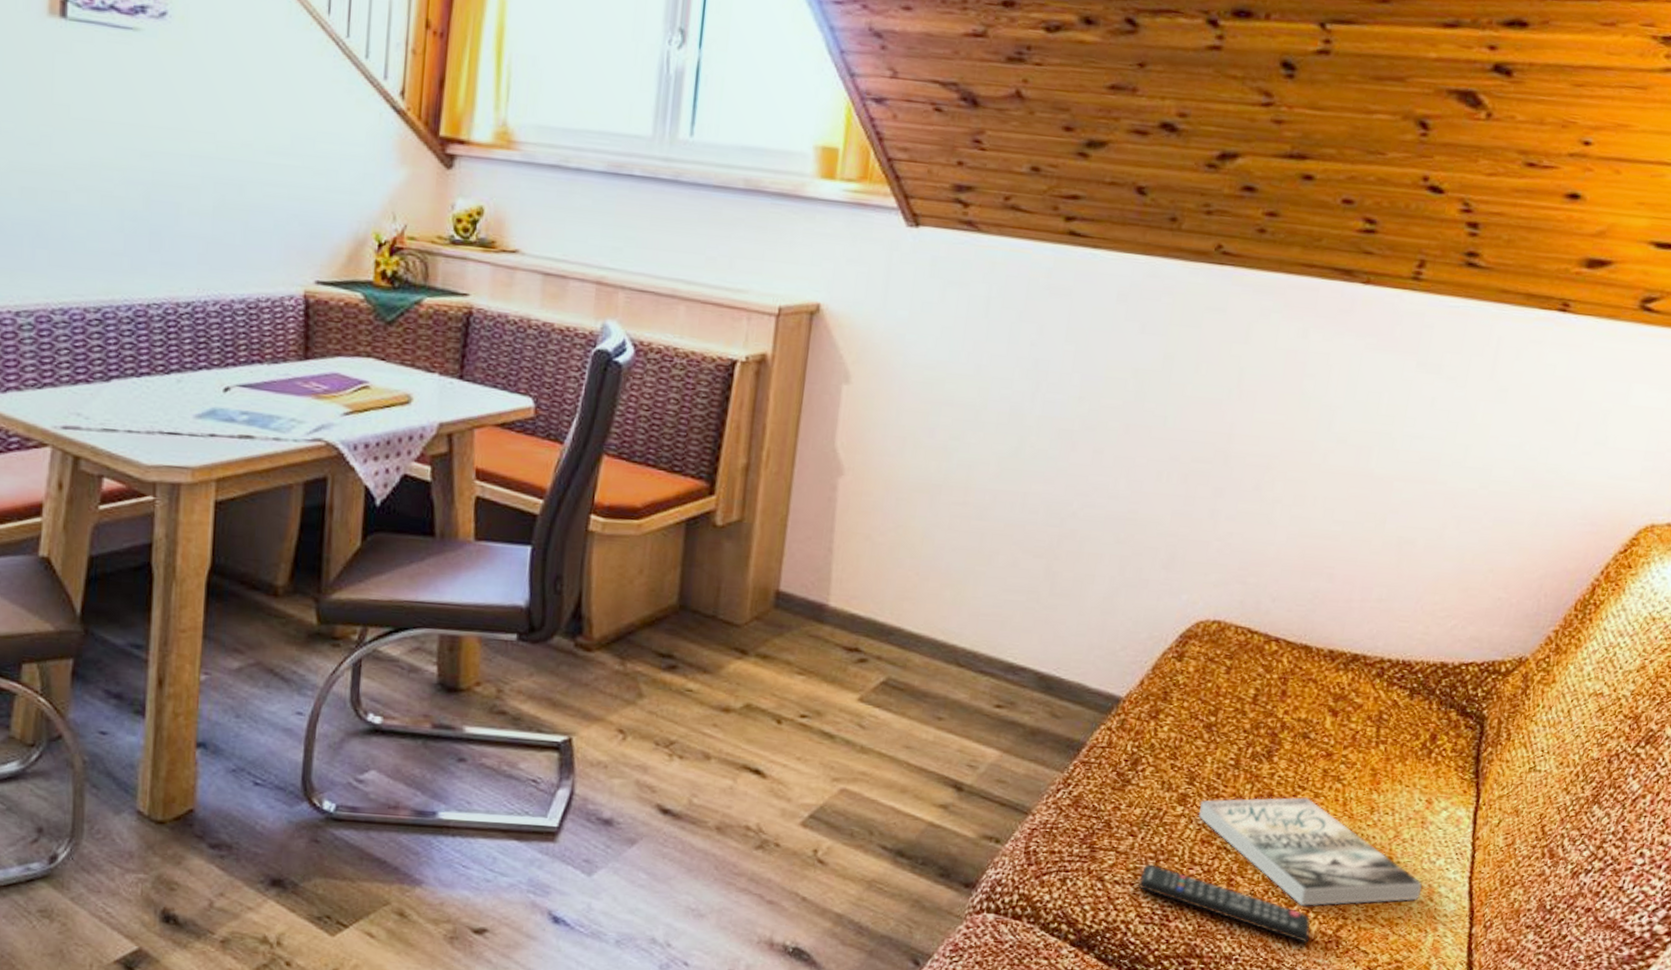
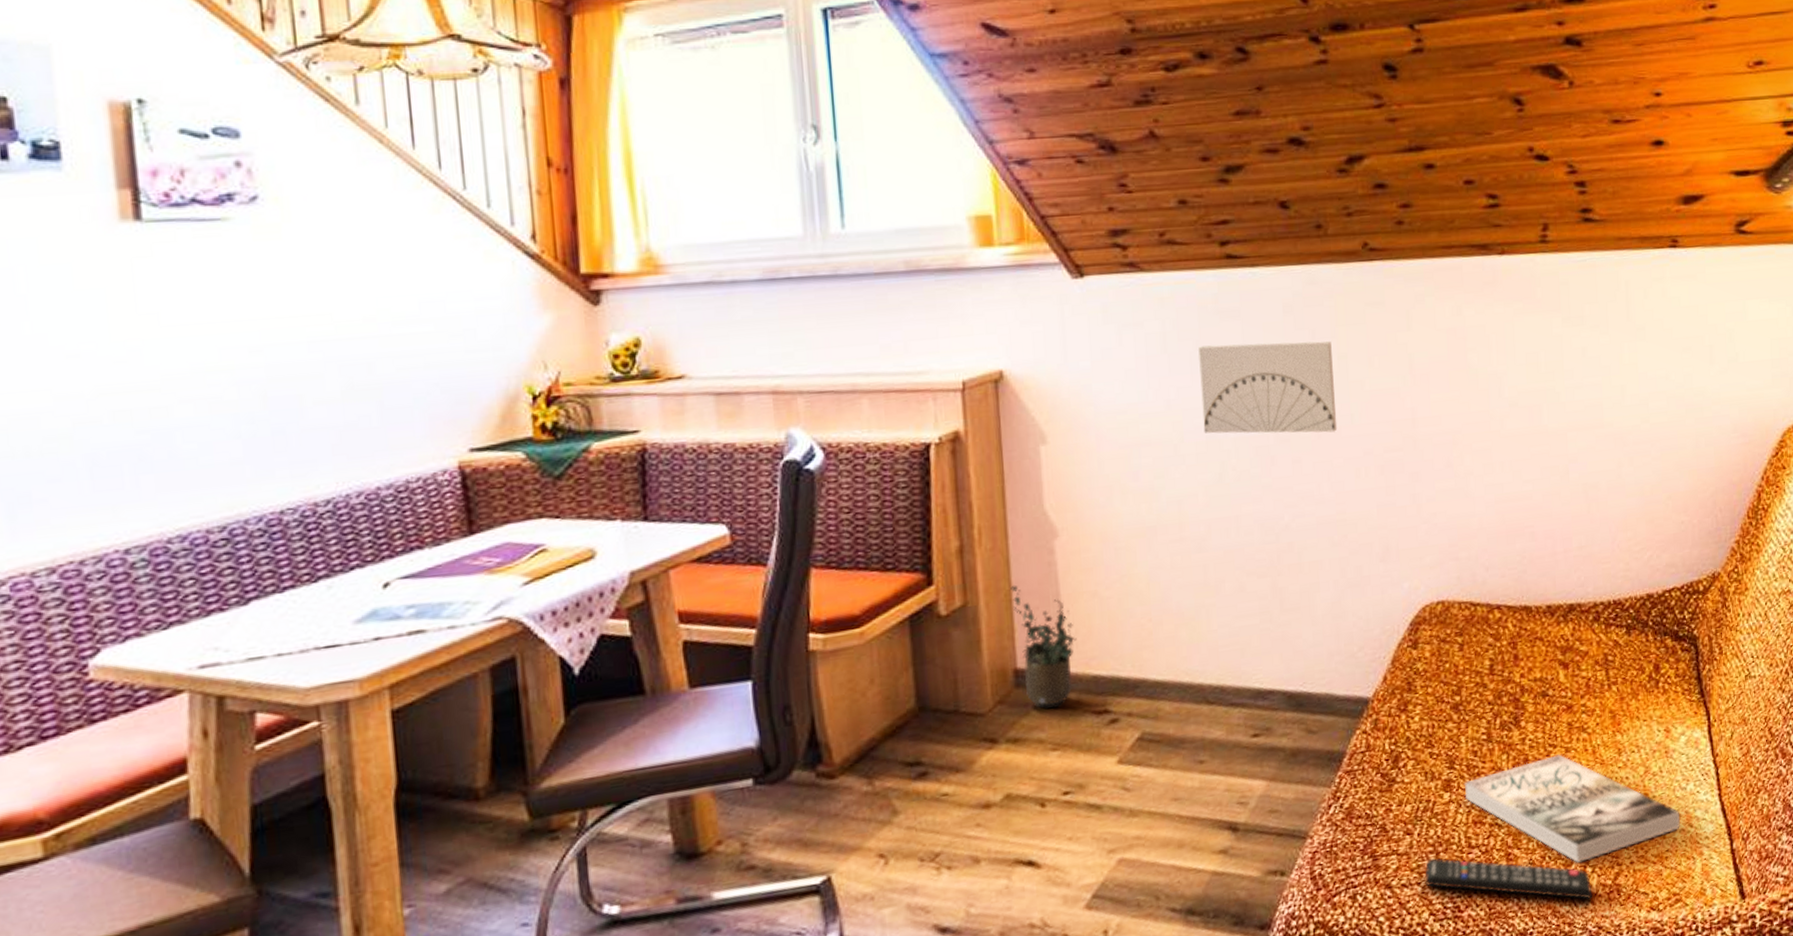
potted plant: none [784,511,842,636] -> present [1010,584,1077,708]
wall art: none [1009,318,1161,431] -> present [1198,341,1338,434]

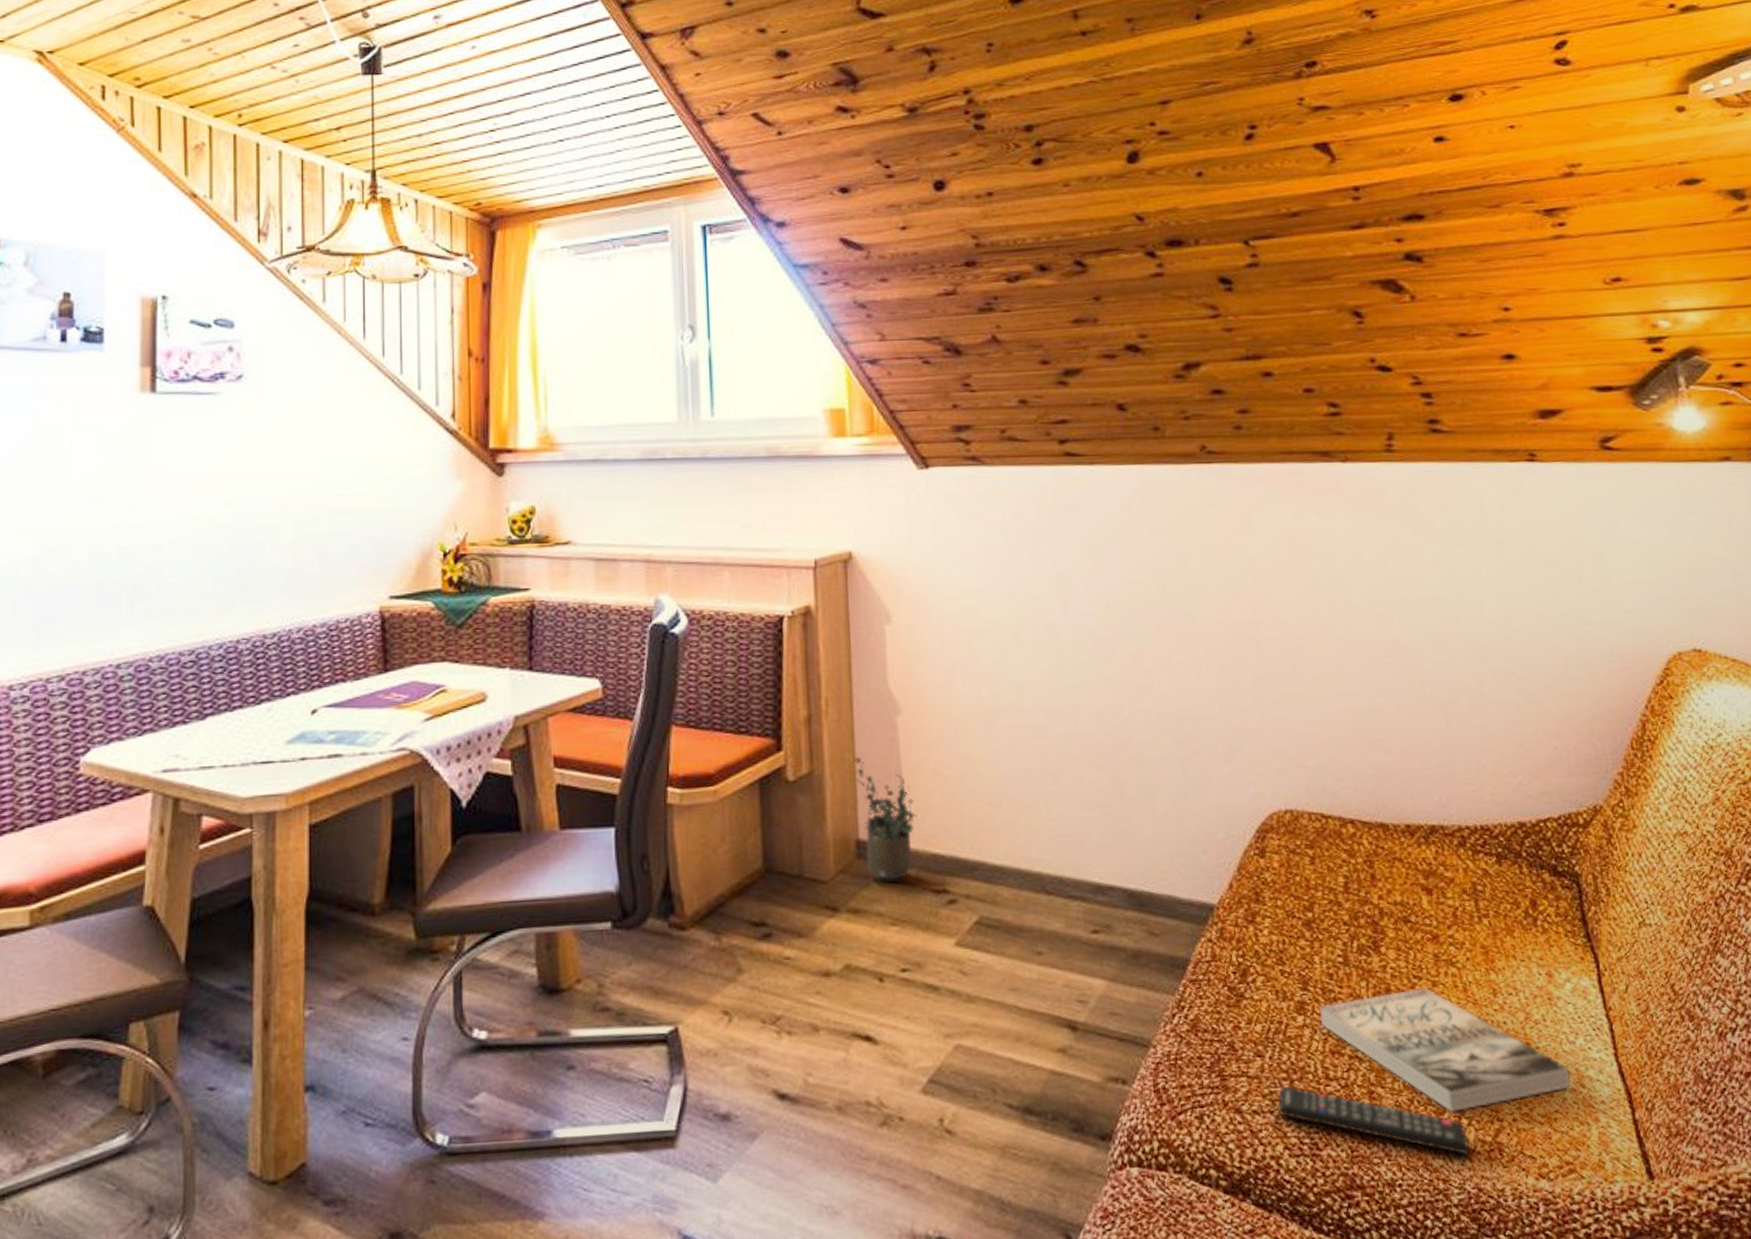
wall art: present [1198,341,1338,434] -> none [1038,537,1177,629]

